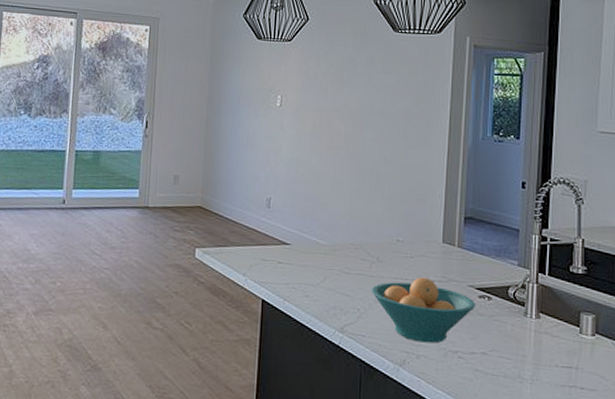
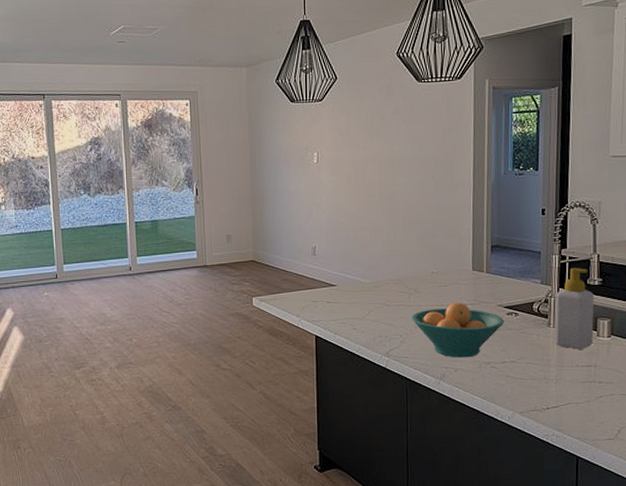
soap bottle: none [532,252,578,347] -> present [554,268,595,349]

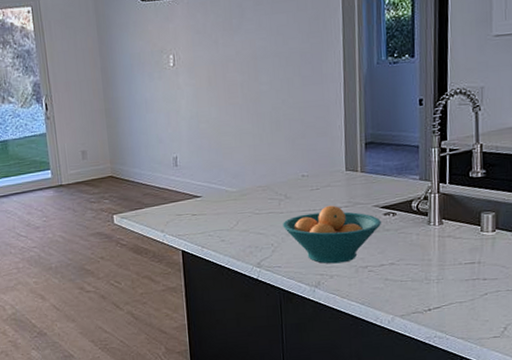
soap bottle: present [554,268,595,349] -> none [435,160,478,247]

